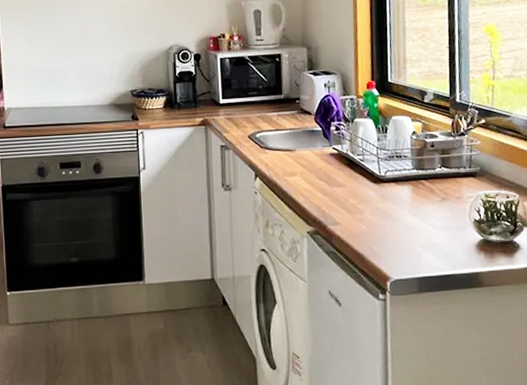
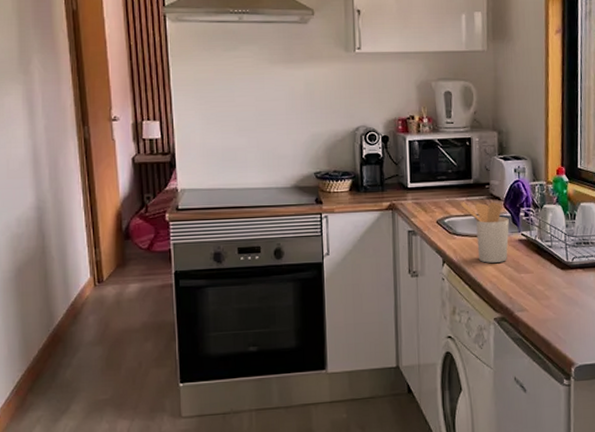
utensil holder: none [272,116,321,177] -> present [461,202,509,263]

